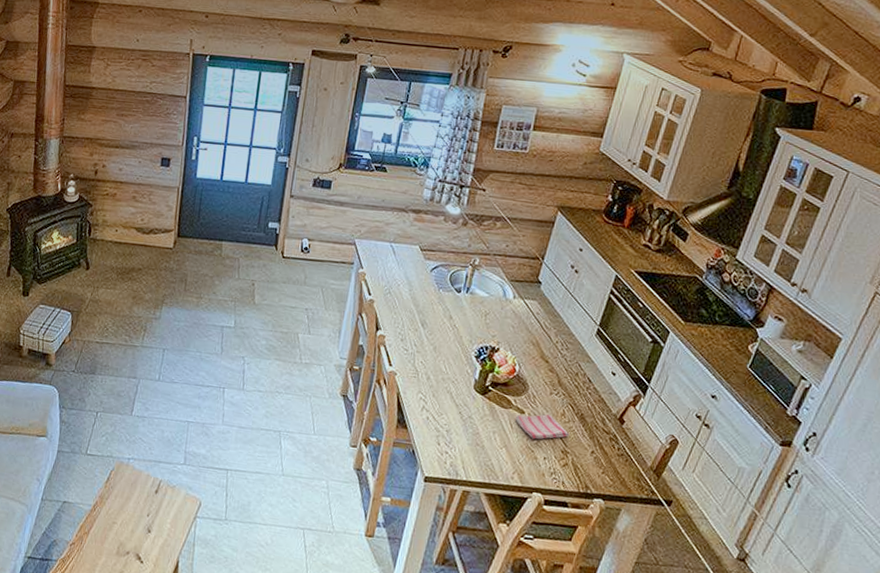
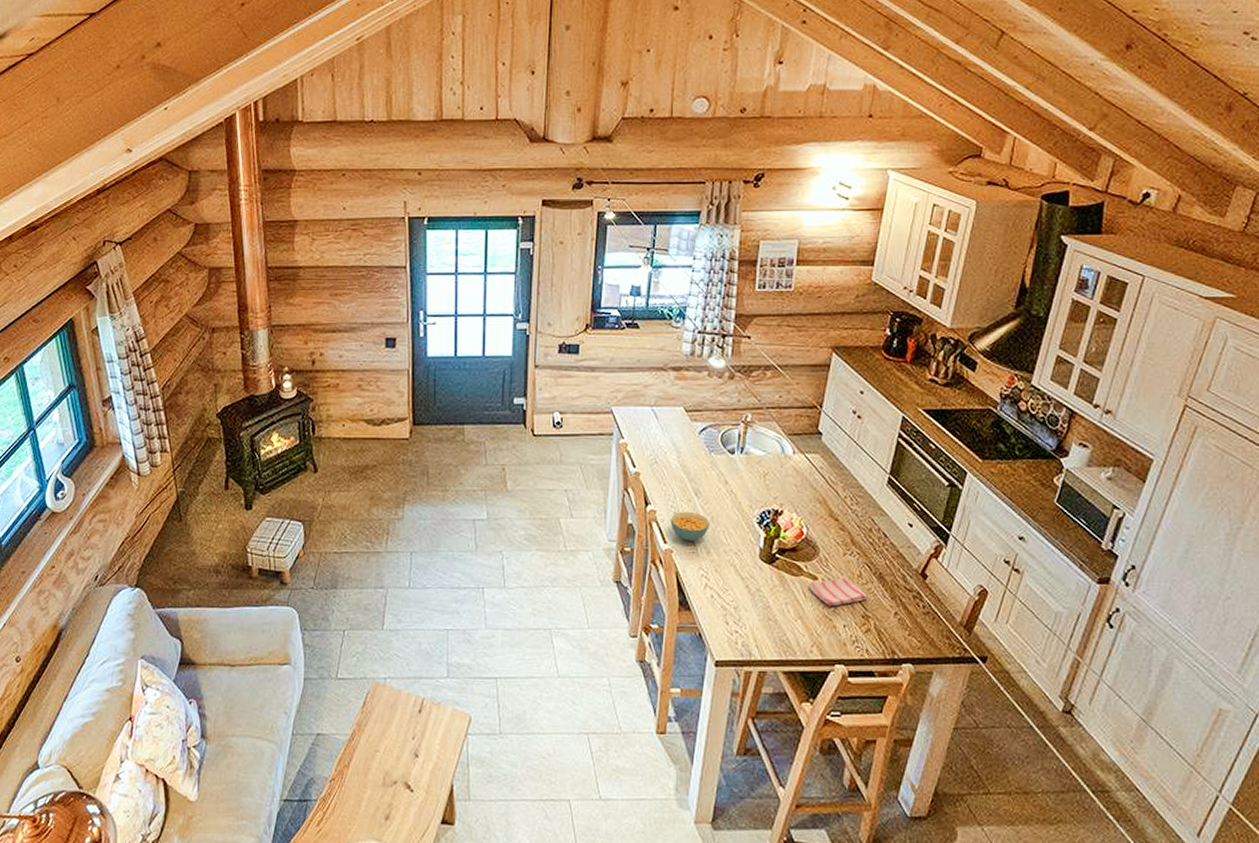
cereal bowl: none [397,339,432,367] -> present [670,511,710,541]

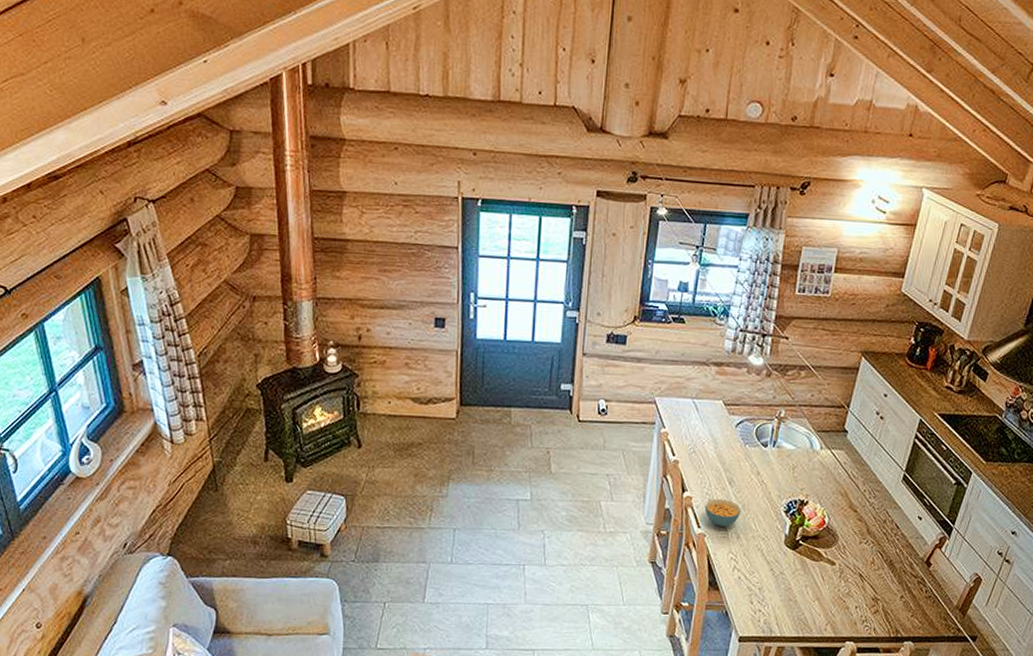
dish towel: present [807,578,869,607] -> none [826,564,880,589]

